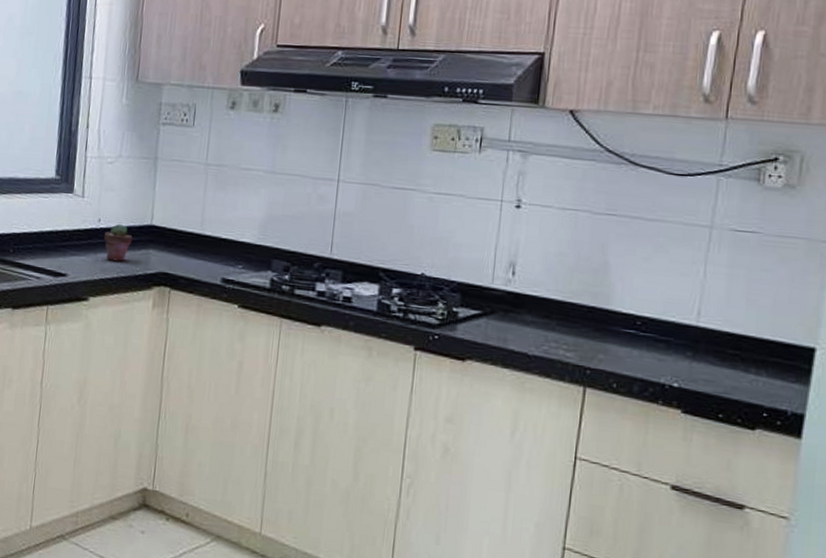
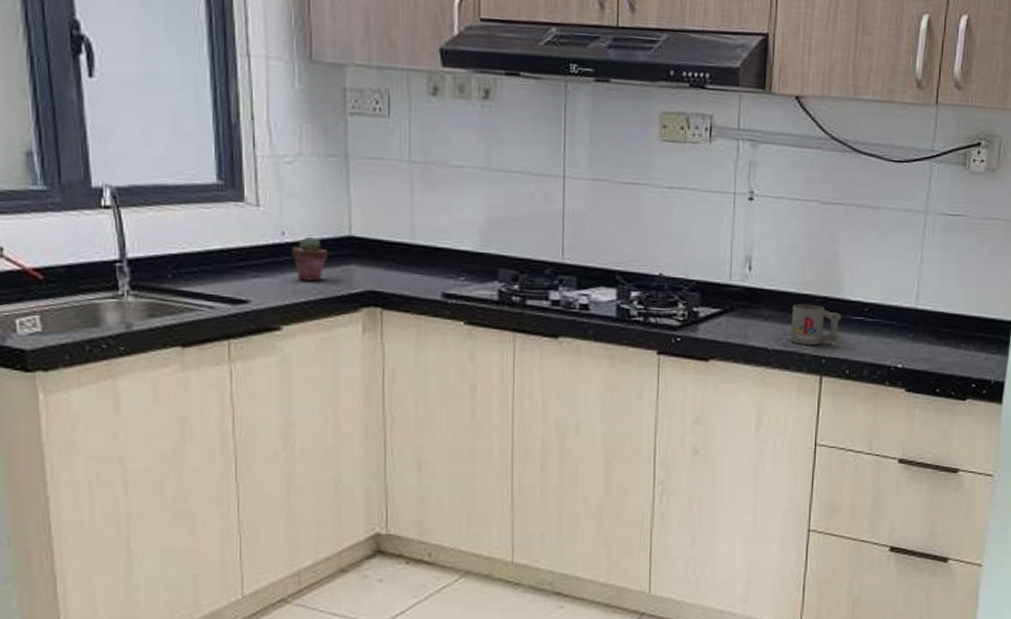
mug: none [553,311,610,355] -> present [790,303,841,345]

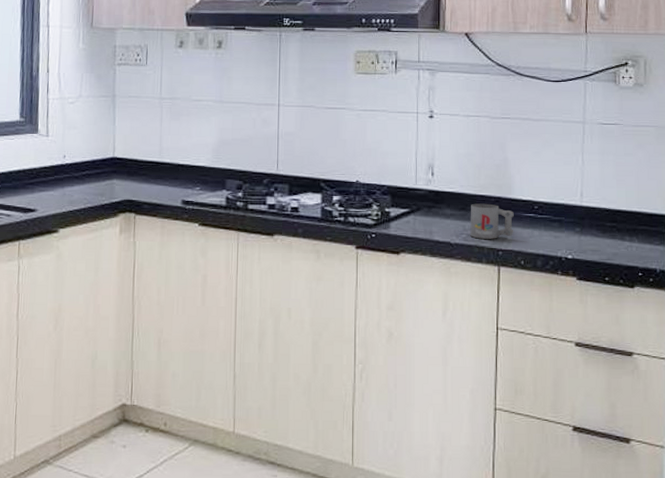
potted succulent: present [292,236,328,281] -> none [70,158,97,193]

